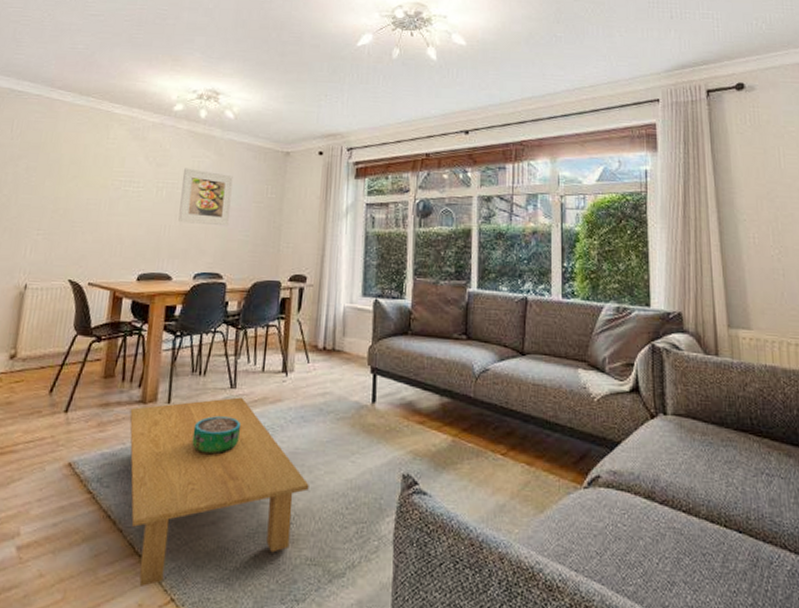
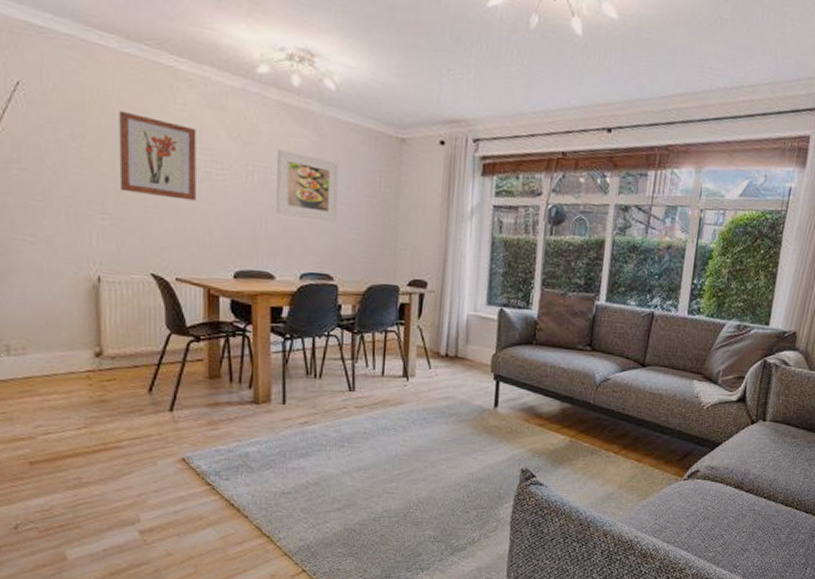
wall art: none [55,147,122,215] -> present [119,110,197,201]
coffee table: present [129,397,309,587] -> none [242,399,432,561]
decorative bowl: present [192,416,242,455] -> none [312,417,363,452]

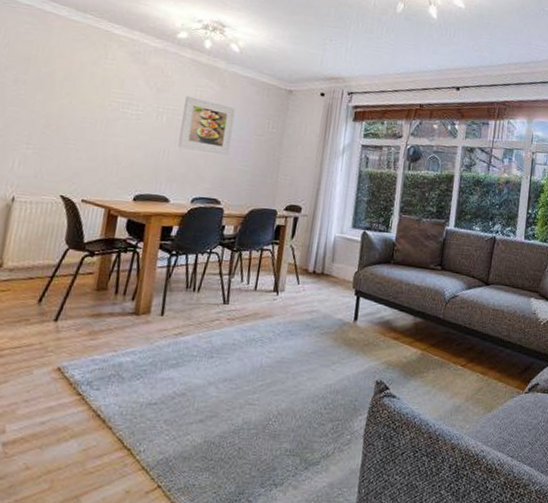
wall art: present [119,110,197,201] -> none [47,62,121,135]

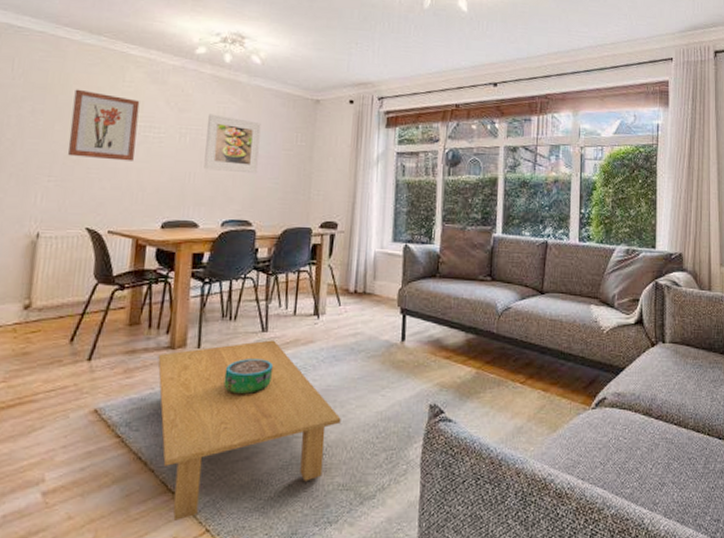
wall art: none [47,62,121,135] -> present [67,89,140,161]
coffee table: none [121,312,293,476] -> present [157,340,341,521]
decorative bowl: none [183,328,232,363] -> present [223,359,274,395]

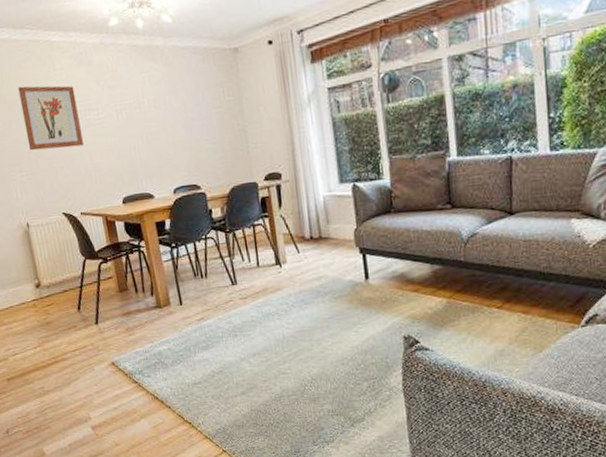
coffee table: present [157,340,341,521] -> none [149,291,320,444]
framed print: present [204,114,261,174] -> none [137,84,195,142]
decorative bowl: present [223,359,274,395] -> none [207,309,250,342]

